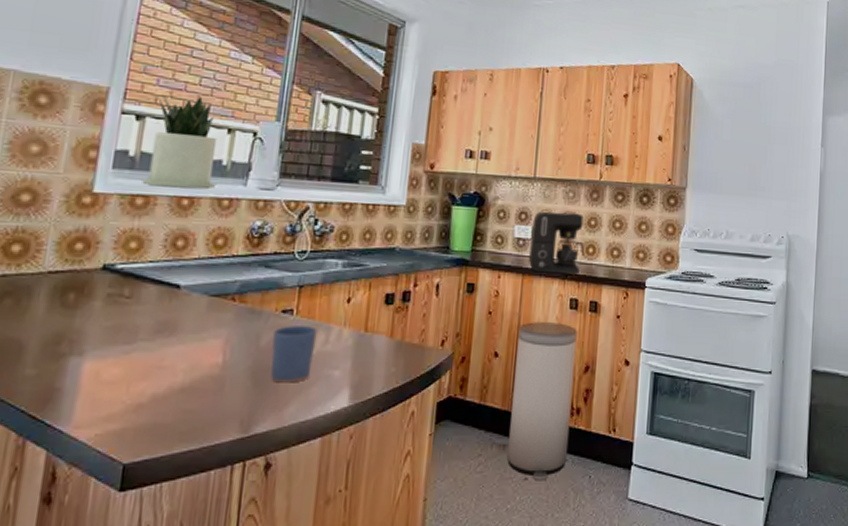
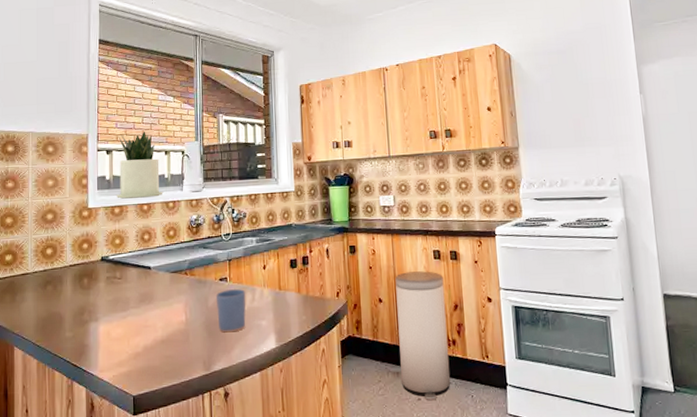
coffee maker: present [528,211,585,274] -> none [393,180,440,232]

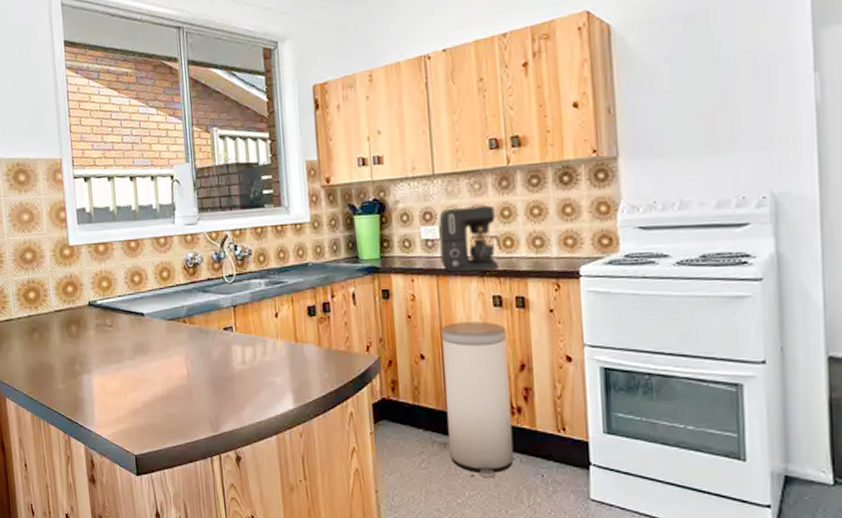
planter: present [115,132,164,199] -> none [95,153,153,235]
mug: present [215,289,246,333] -> none [220,340,257,390]
coffee maker: none [393,180,440,232] -> present [438,205,502,273]

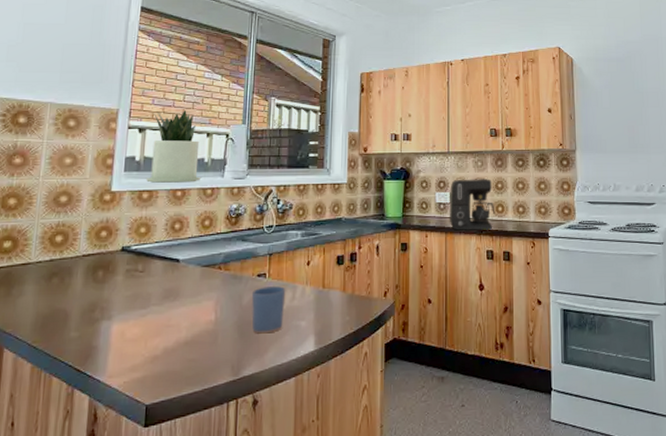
planter: none [95,153,153,235] -> present [145,110,201,183]
mug: none [220,340,257,390] -> present [251,286,286,334]
pedal bin: present [441,321,514,477] -> none [445,271,496,406]

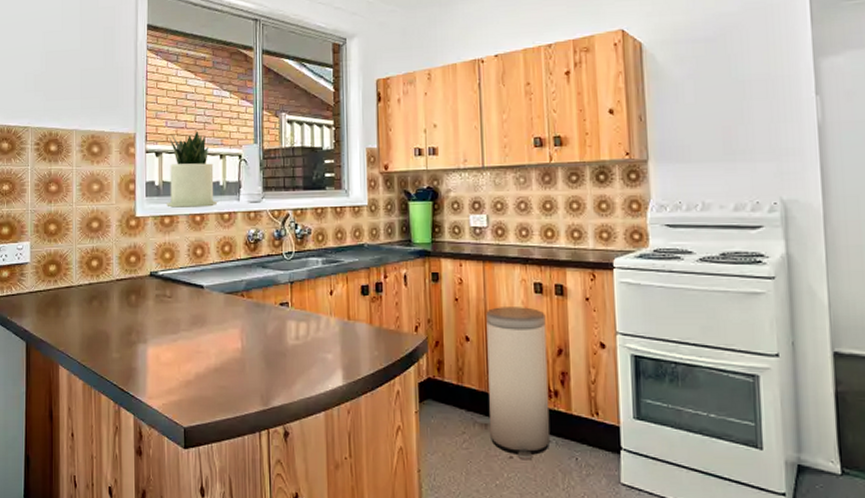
mug: present [251,286,286,334] -> none [275,316,310,365]
pedal bin: none [445,271,496,406] -> present [486,307,551,459]
coffee maker: present [449,179,495,231] -> none [486,198,544,259]

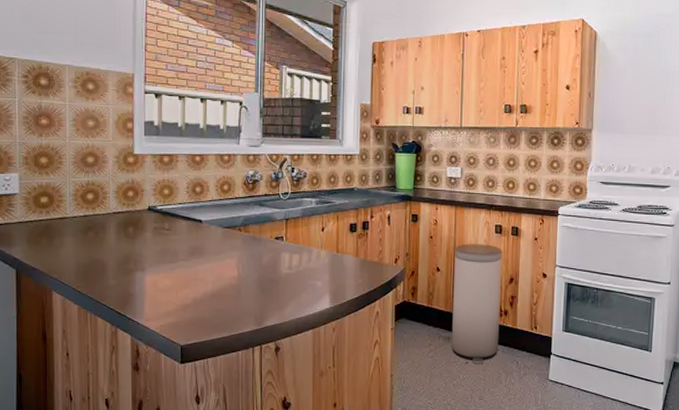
planter: present [165,132,218,208] -> none [165,77,218,148]

